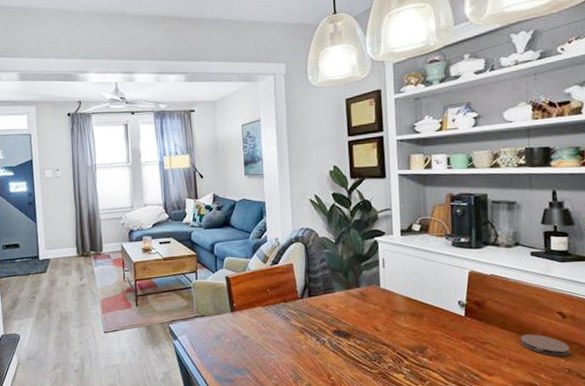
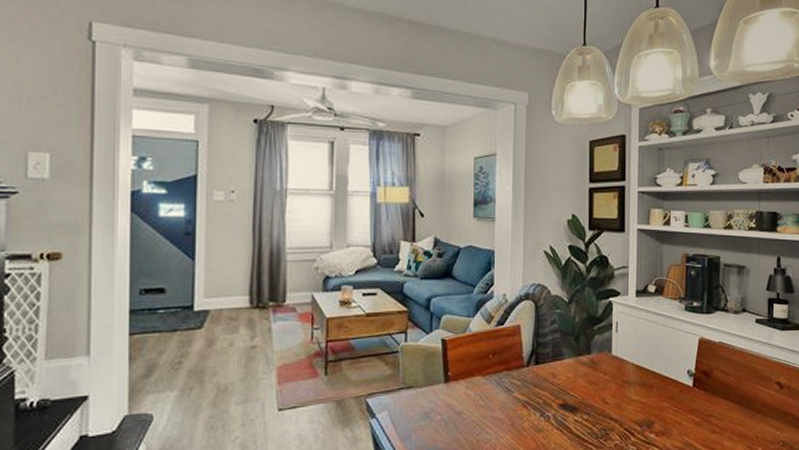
coaster: present [520,334,570,357] -> none [742,405,785,429]

